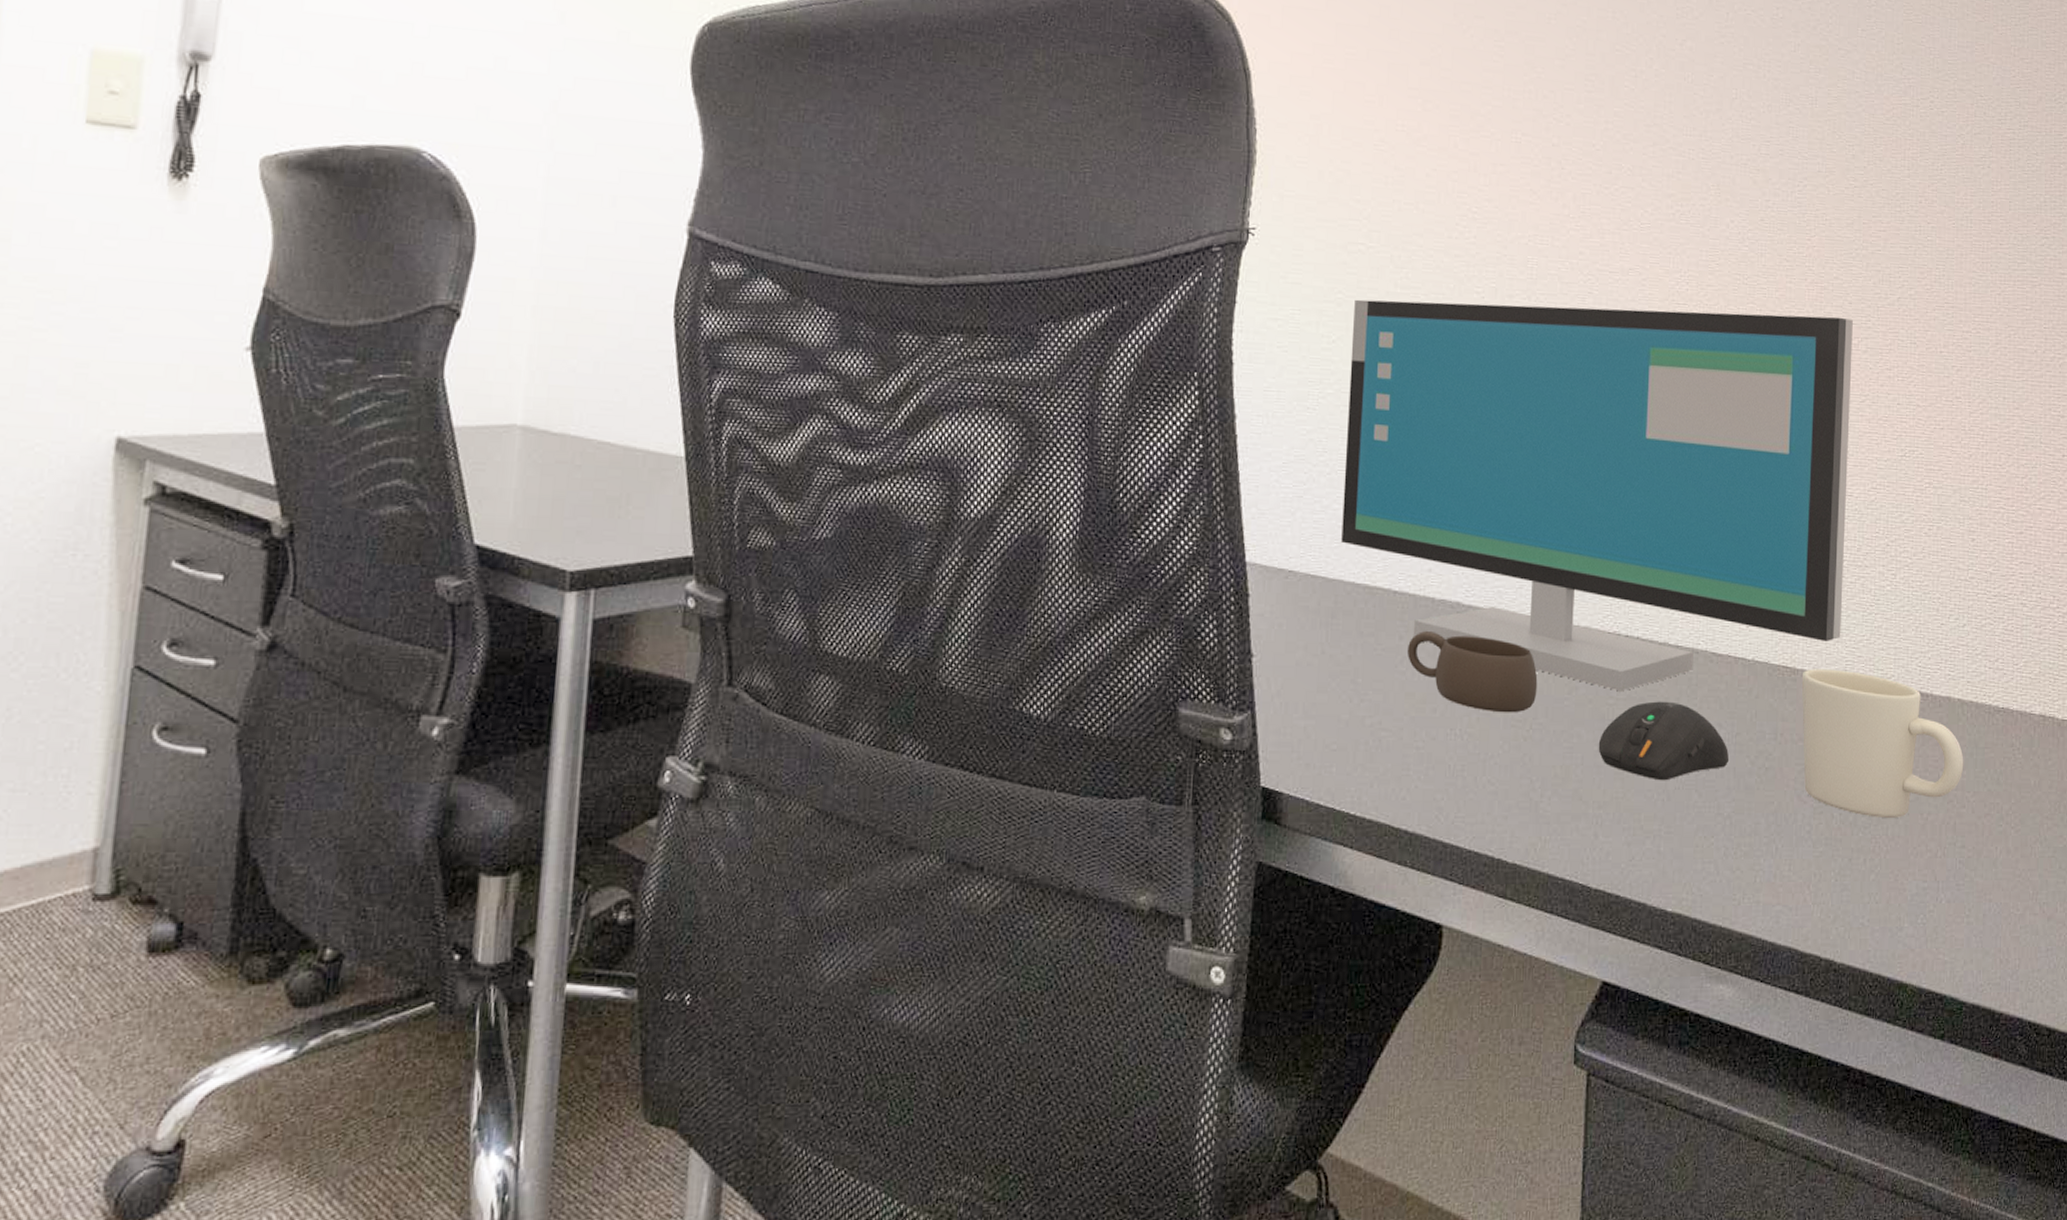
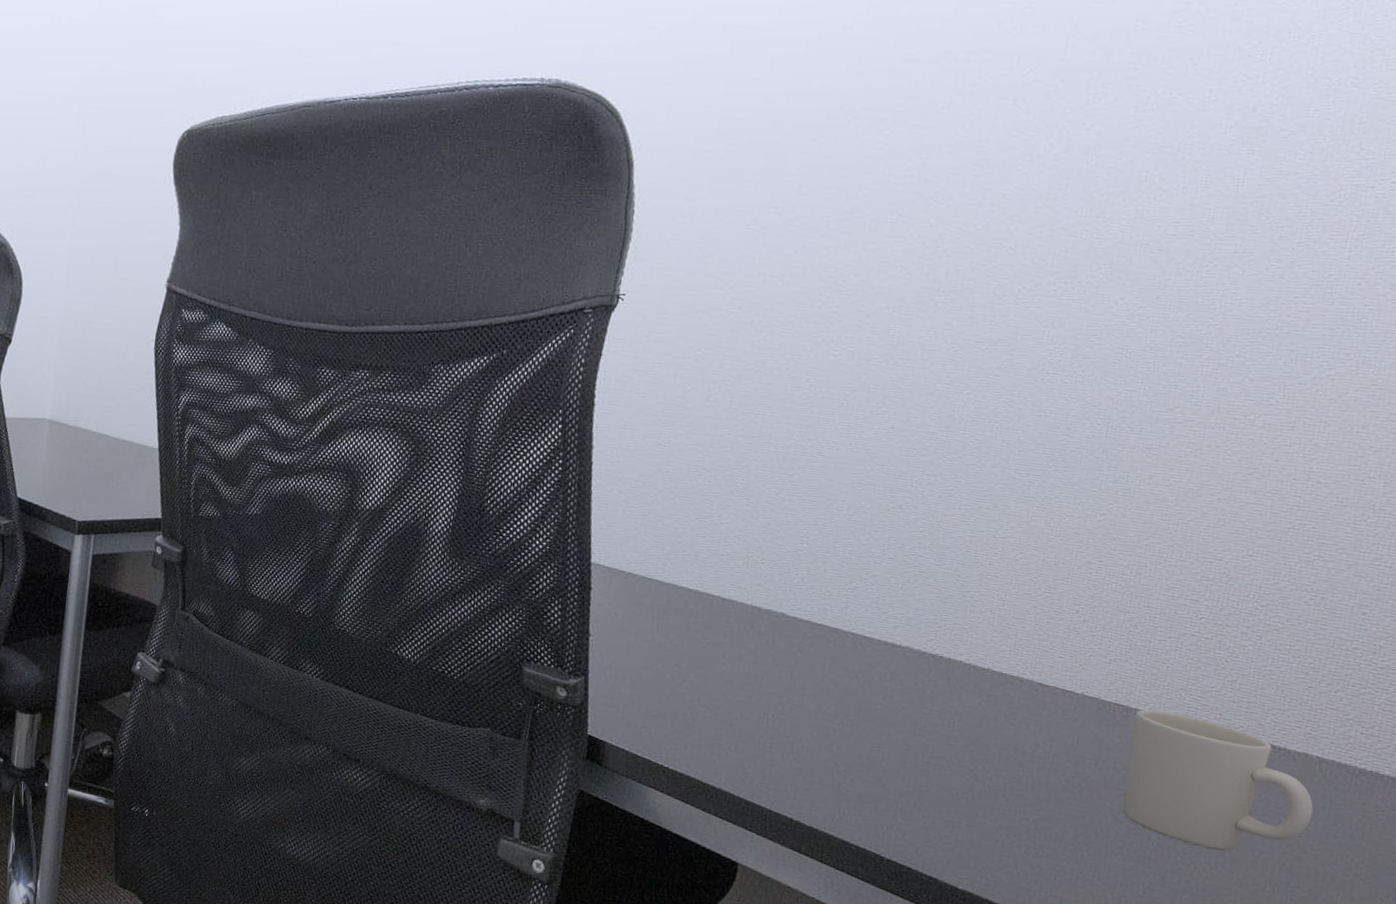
computer monitor: present [1341,299,1853,692] -> none [678,356,1252,705]
cup: present [1408,630,1538,713] -> none [730,632,854,709]
computer mouse: present [1598,701,1729,781] -> none [906,716,1043,784]

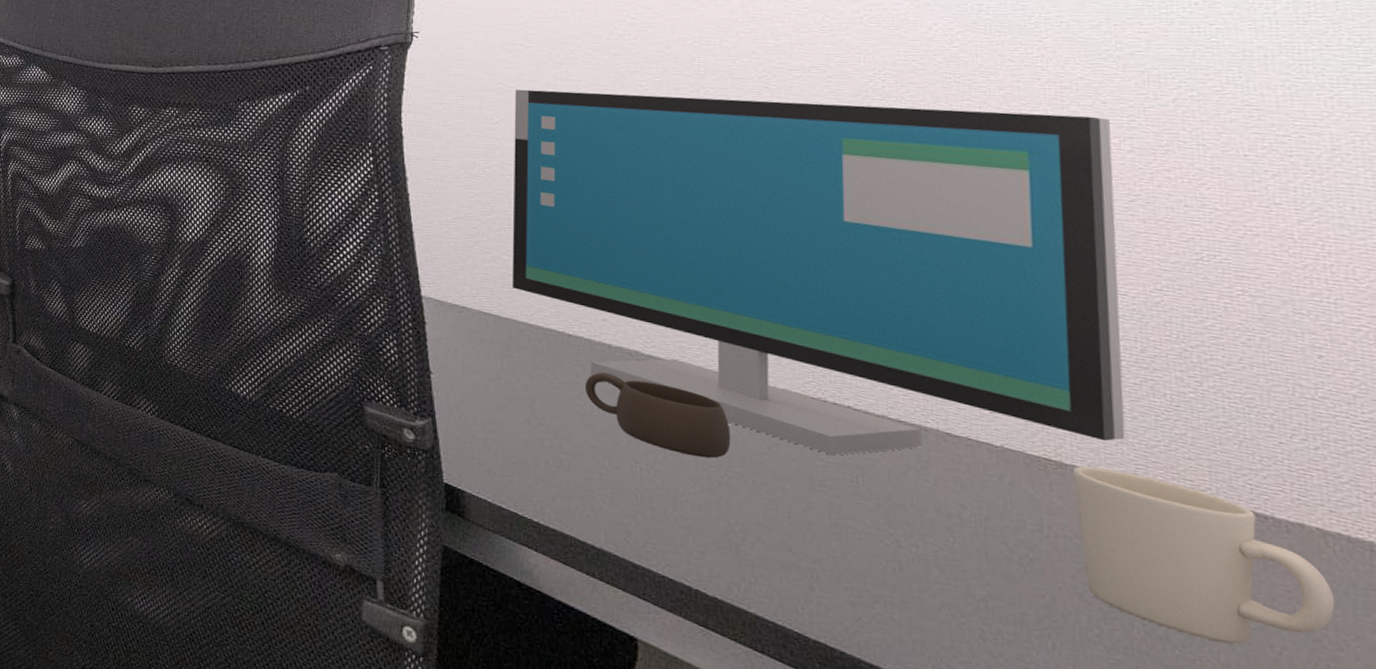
computer monitor: none [678,356,1252,705] -> present [512,89,1125,456]
cup: none [730,632,854,709] -> present [585,372,731,458]

